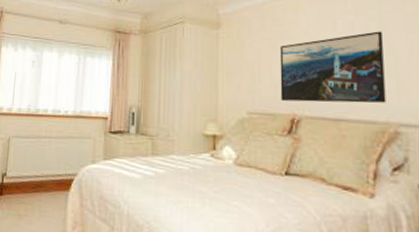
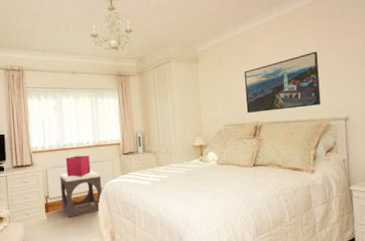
footstool: none [21,145,77,208] -> present [60,170,103,218]
storage bin: none [34,126,66,154] -> present [66,155,91,177]

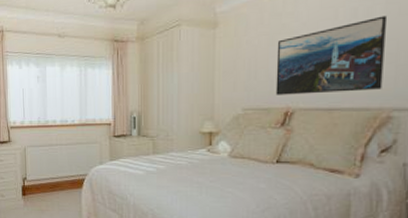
footstool: present [60,170,103,218] -> none [40,153,87,204]
storage bin: present [66,155,91,177] -> none [47,135,74,159]

